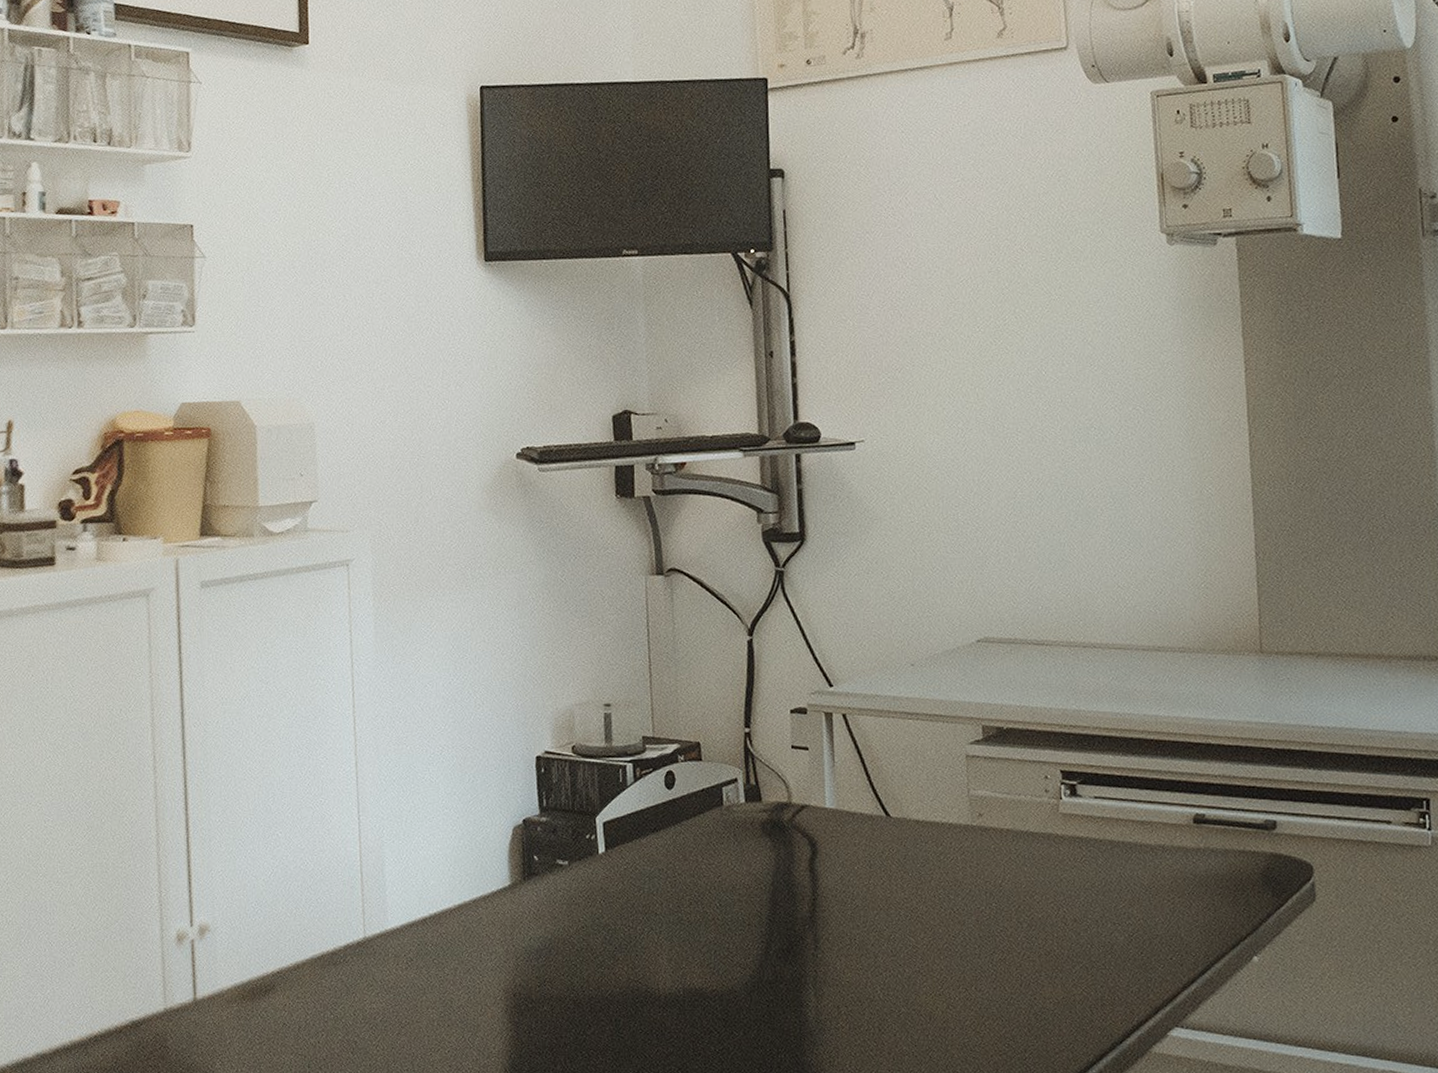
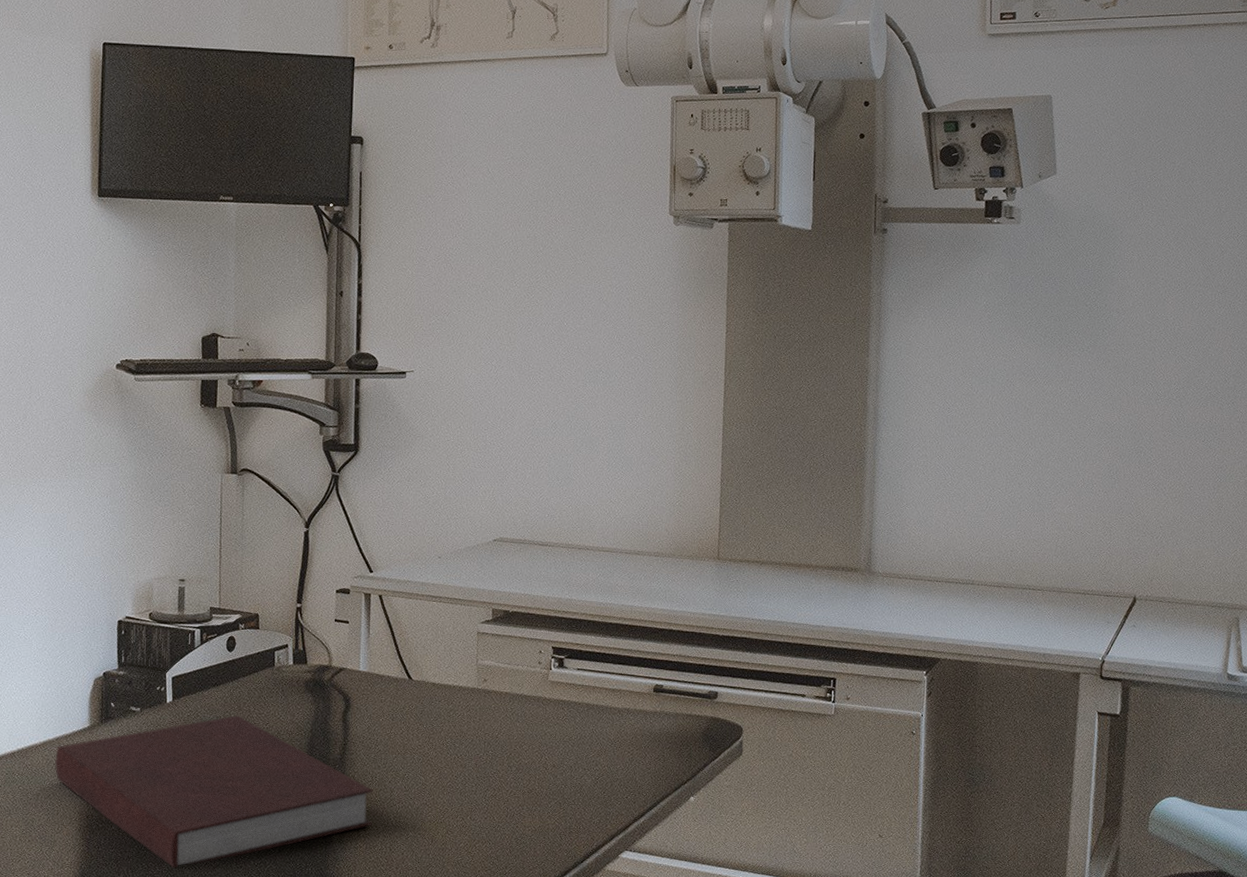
notebook: none [472,867,855,1057] -> present [54,715,374,868]

